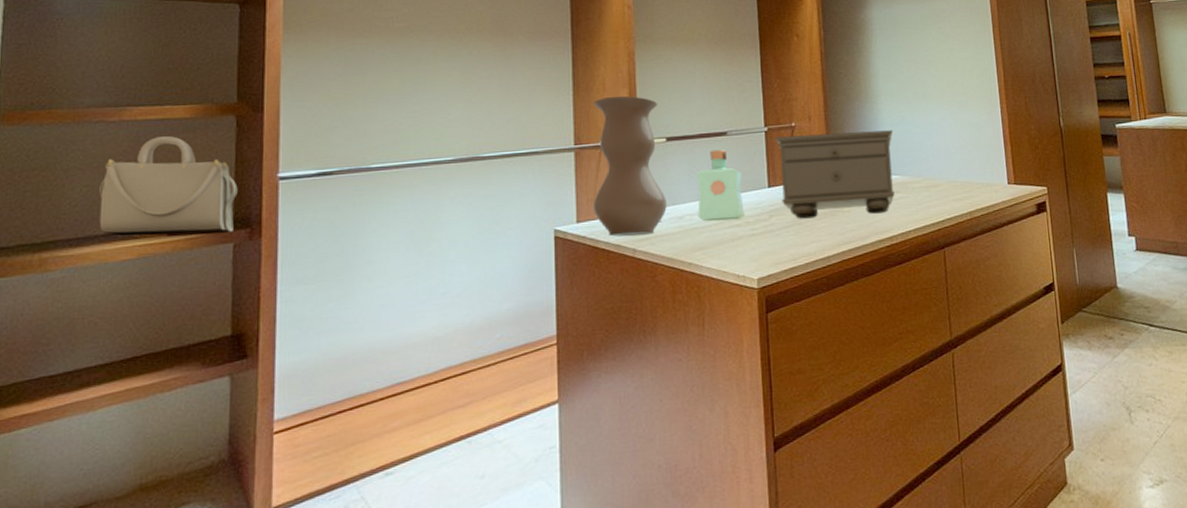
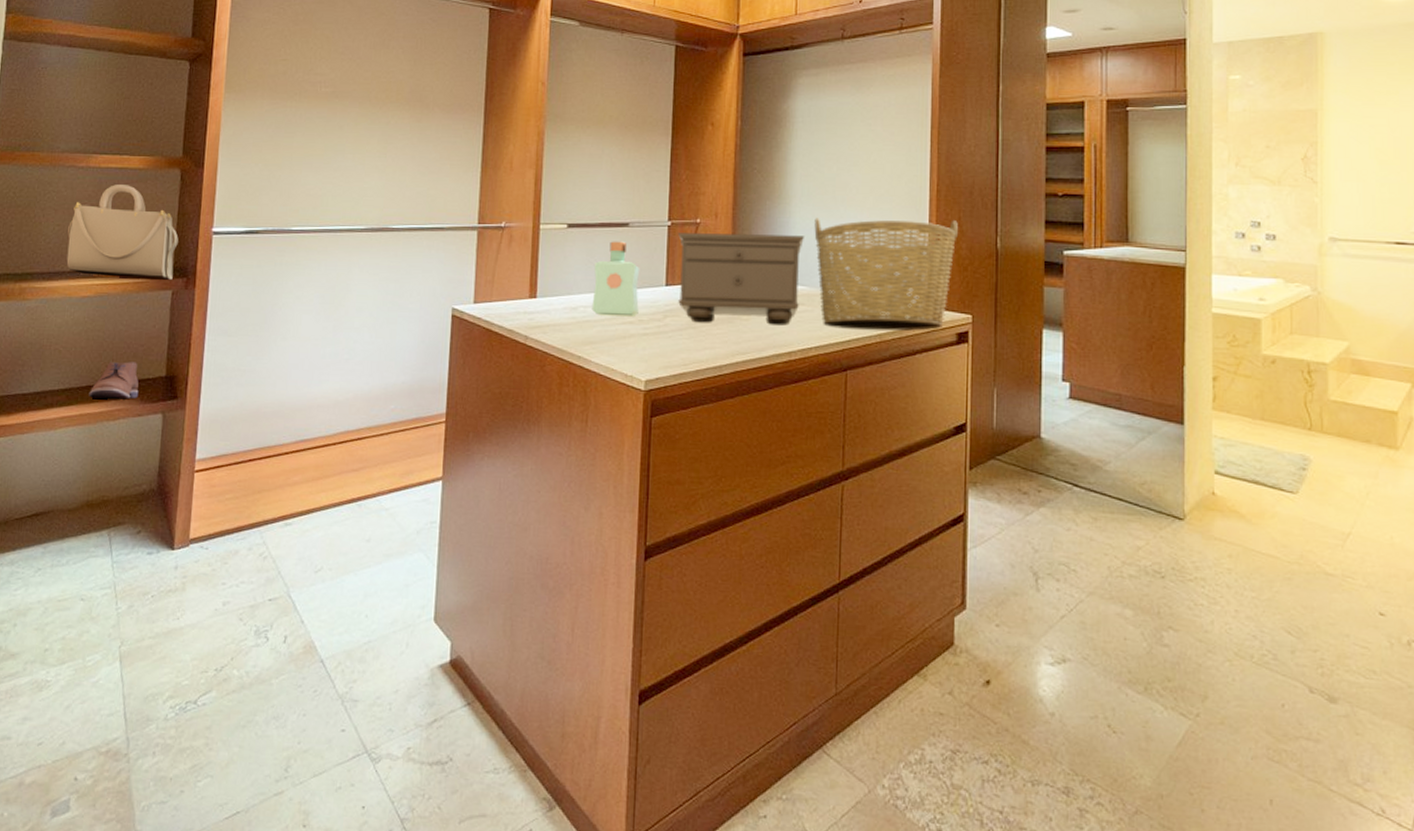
shoe: none [136,324,199,370] -> present [89,361,139,400]
vase: present [592,96,667,237] -> none [490,176,563,324]
basket: none [900,106,1027,211] -> present [814,218,958,332]

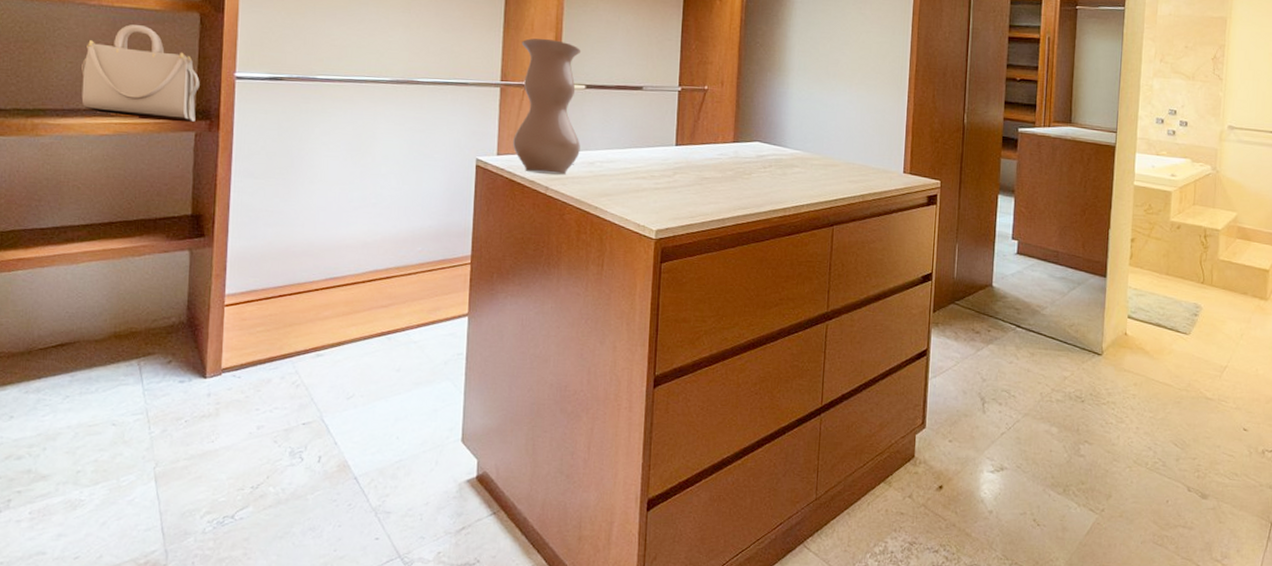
shoe: present [89,361,139,400] -> none [111,199,164,236]
vase: none [490,176,563,324] -> present [512,38,582,176]
perfume: present [591,241,641,318] -> none [607,102,653,174]
jewelry box: present [678,233,804,327] -> none [687,98,800,186]
basket: present [814,218,958,332] -> none [809,90,932,193]

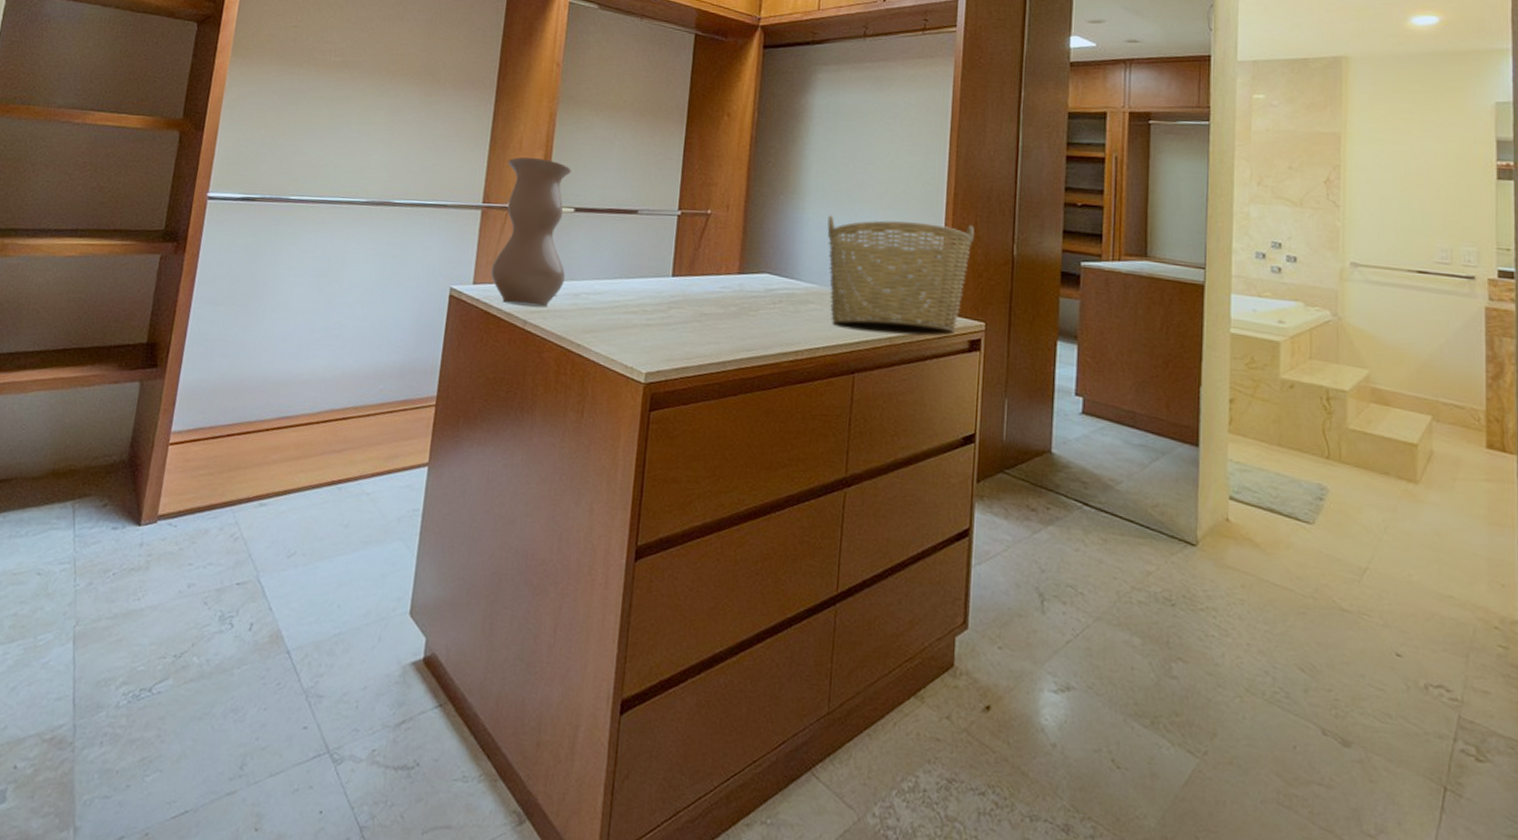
handbag: present [81,24,200,122] -> none [53,143,172,244]
basket: none [809,90,932,193] -> present [827,215,974,336]

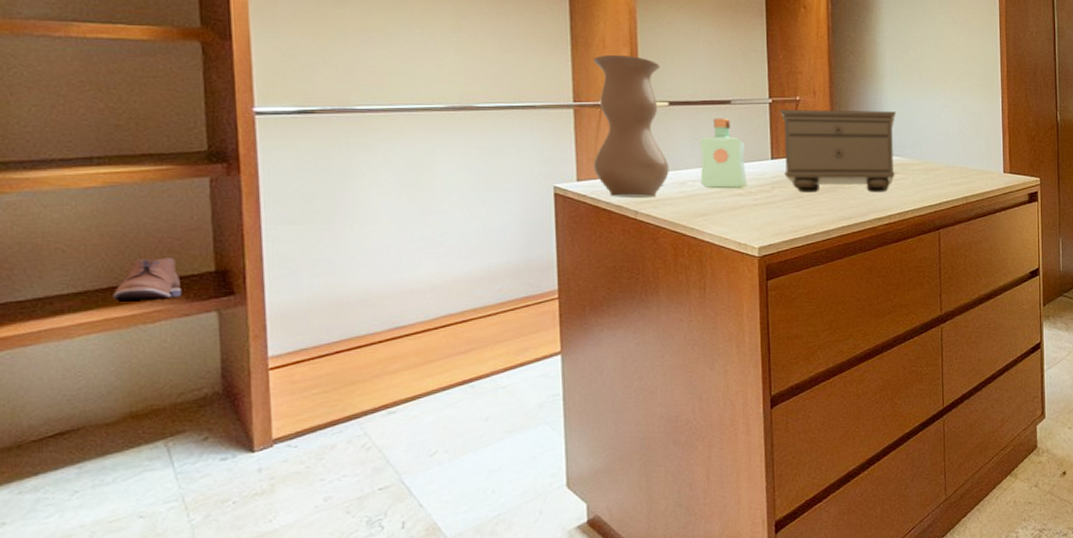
shoe: none [64,324,118,365] -> present [113,257,182,300]
perfume: none [594,228,647,308] -> present [700,118,747,190]
jewelry box: none [684,223,817,325] -> present [780,110,896,193]
basket: present [827,215,974,336] -> none [904,95,1025,194]

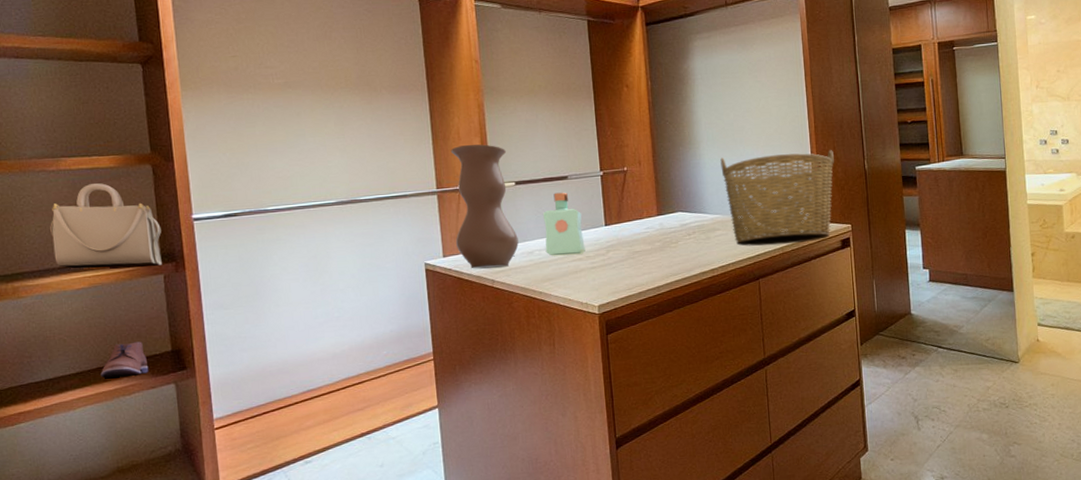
handbag: none [51,58,210,166] -> present [50,183,162,269]
jewelry box: present [780,110,896,193] -> none [610,173,716,254]
basket: none [904,95,1025,194] -> present [720,150,834,247]

